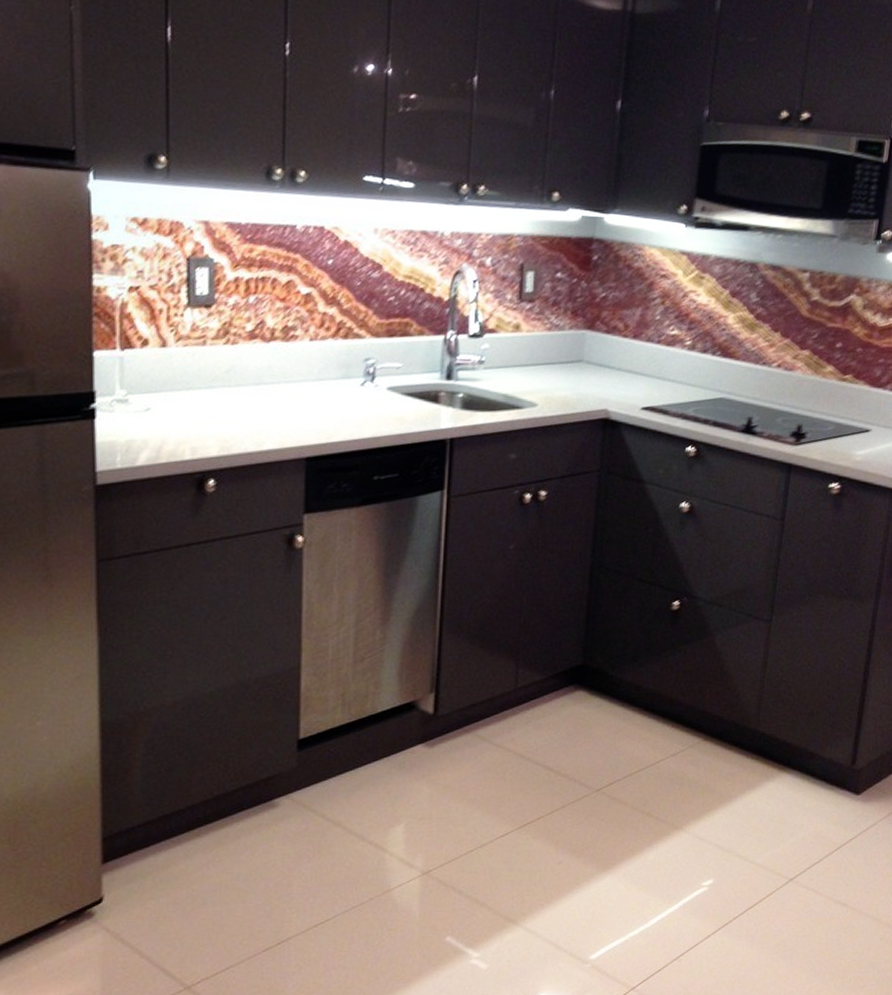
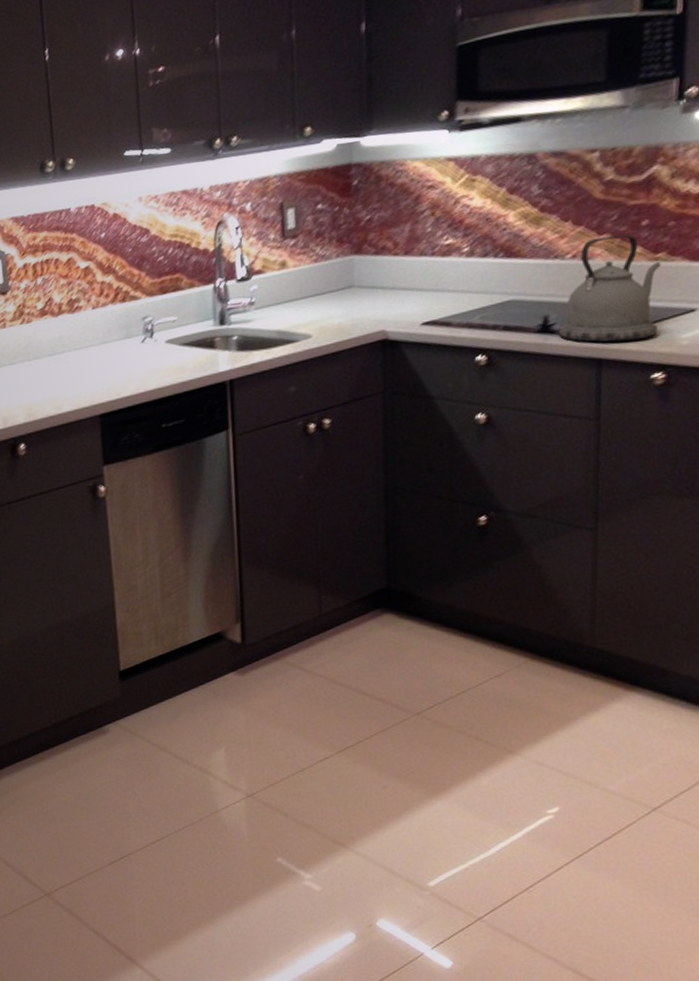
kettle: none [759,352,848,451] -> present [558,234,662,342]

